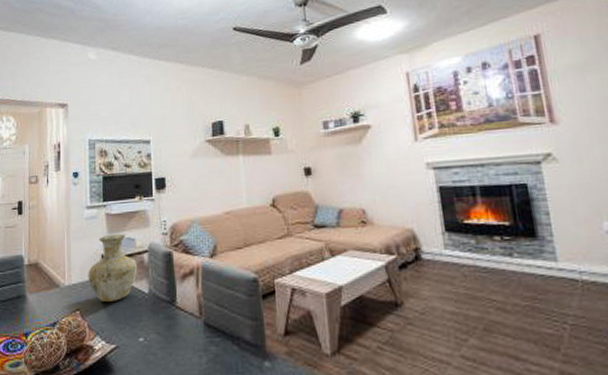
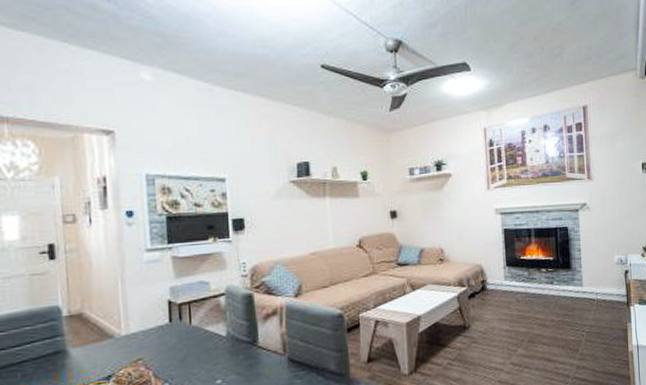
vase: present [88,233,138,302] -> none [151,277,214,349]

